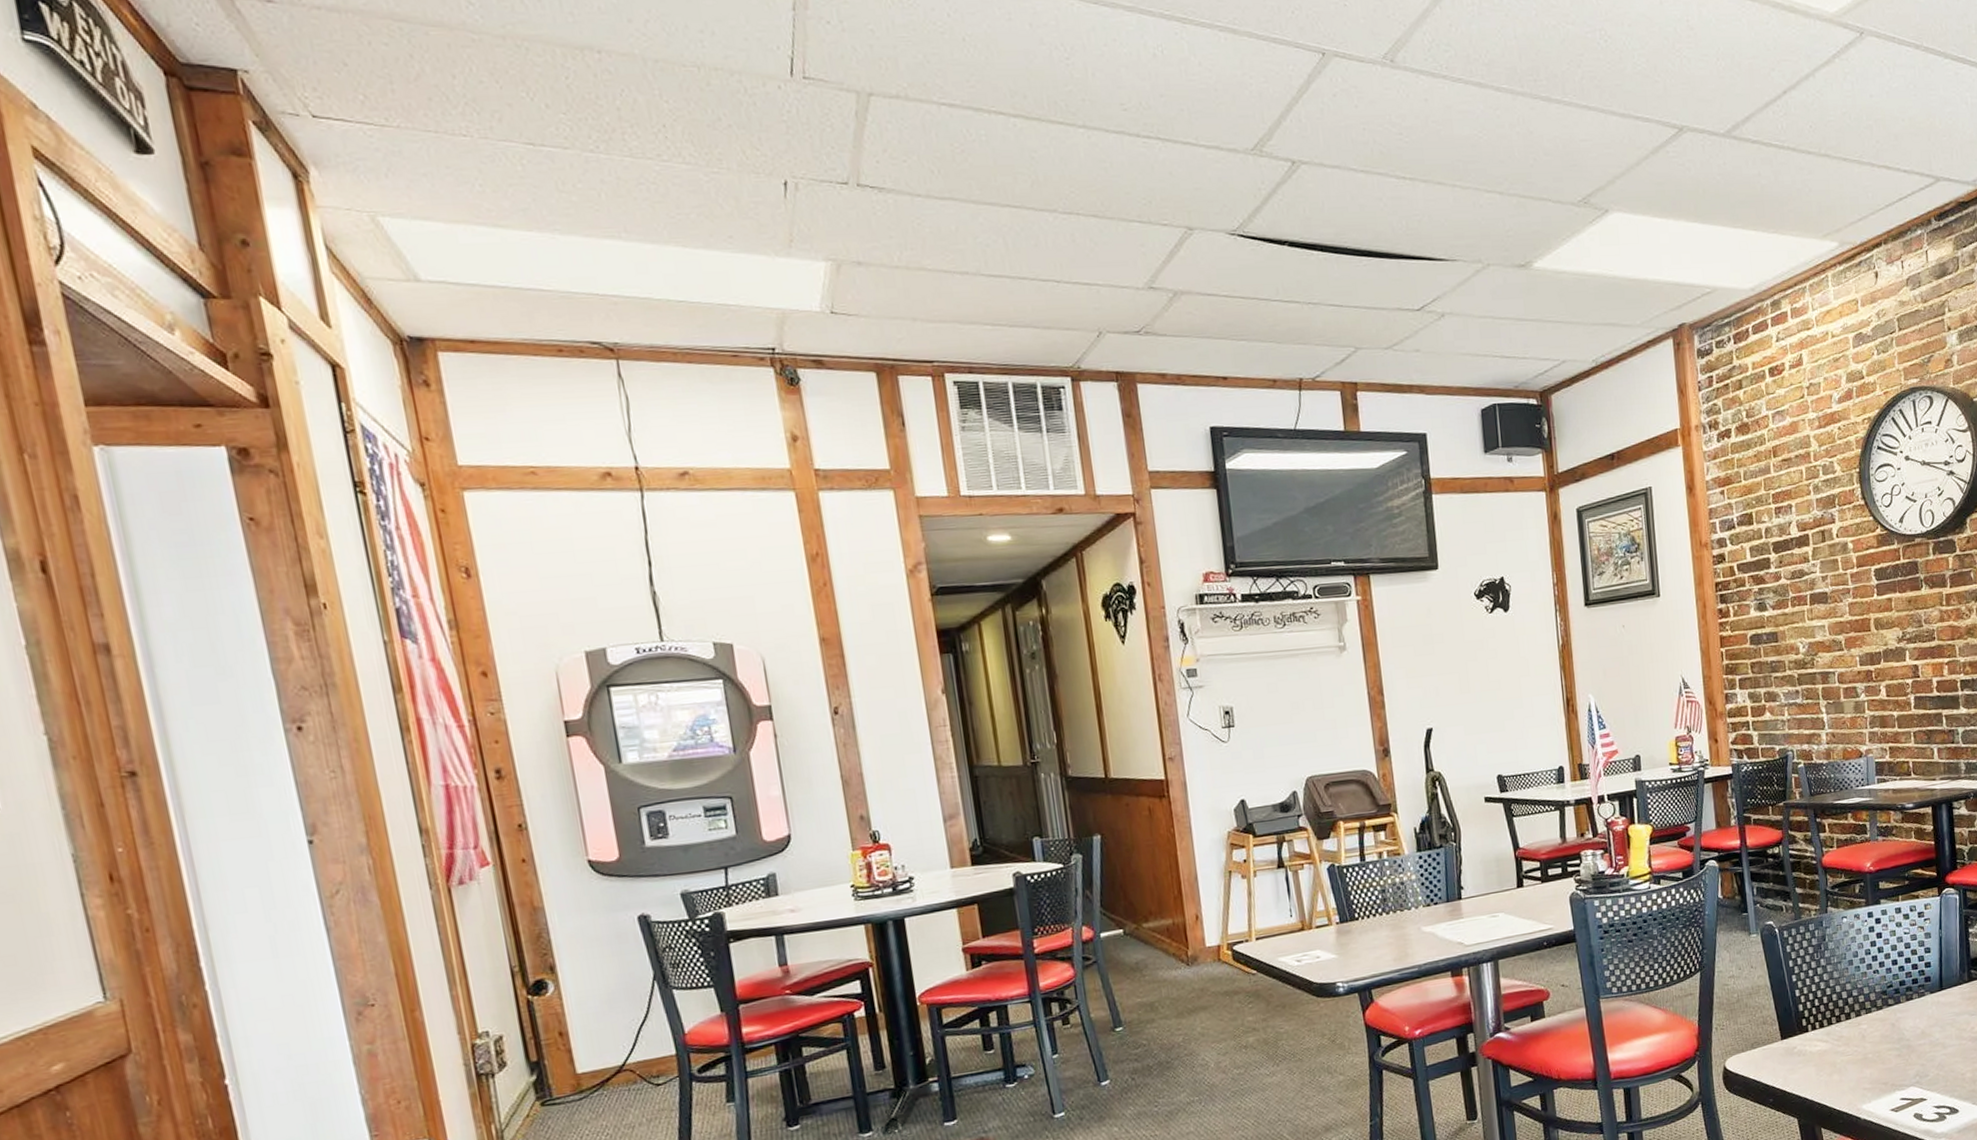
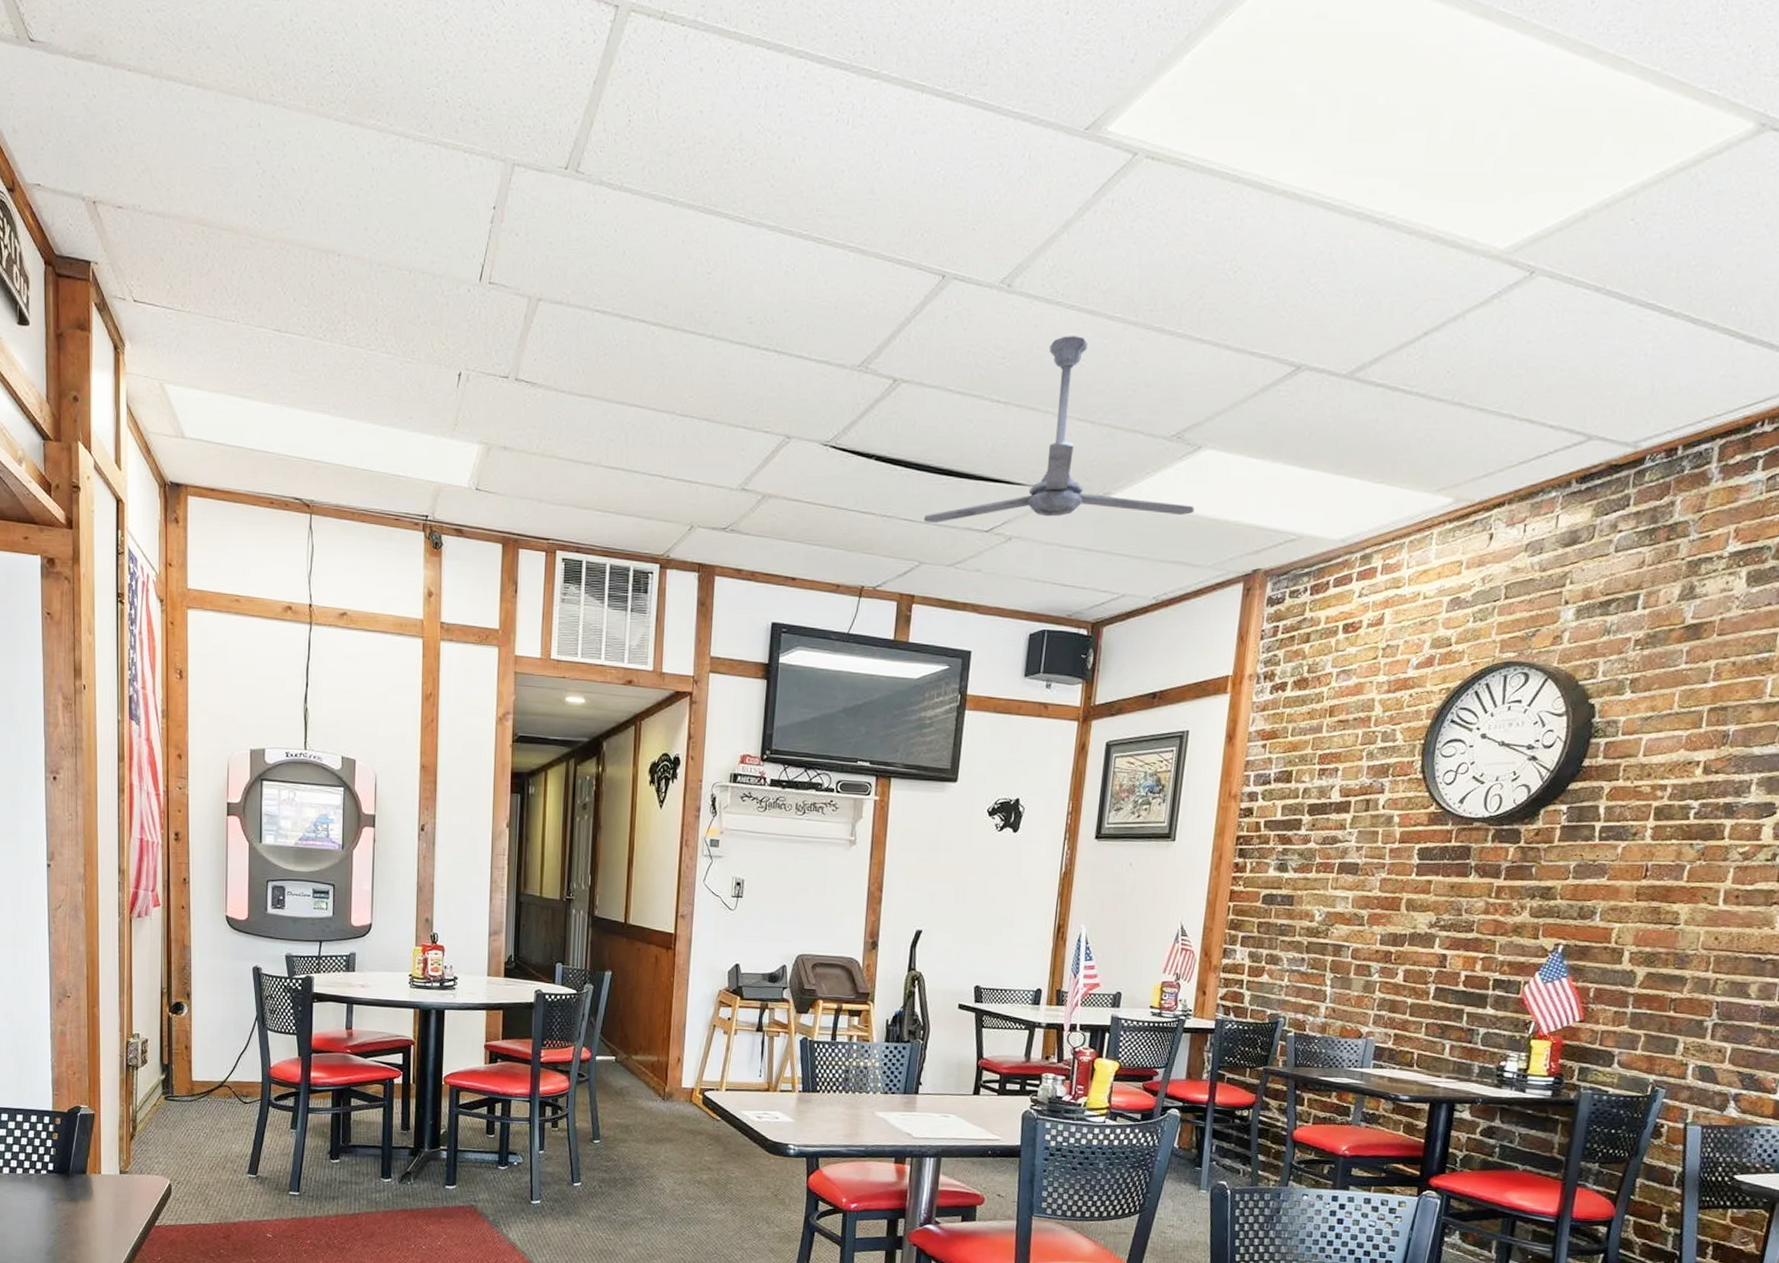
ceiling fan: none [1350,108,1614,307] -> present [923,336,1195,524]

